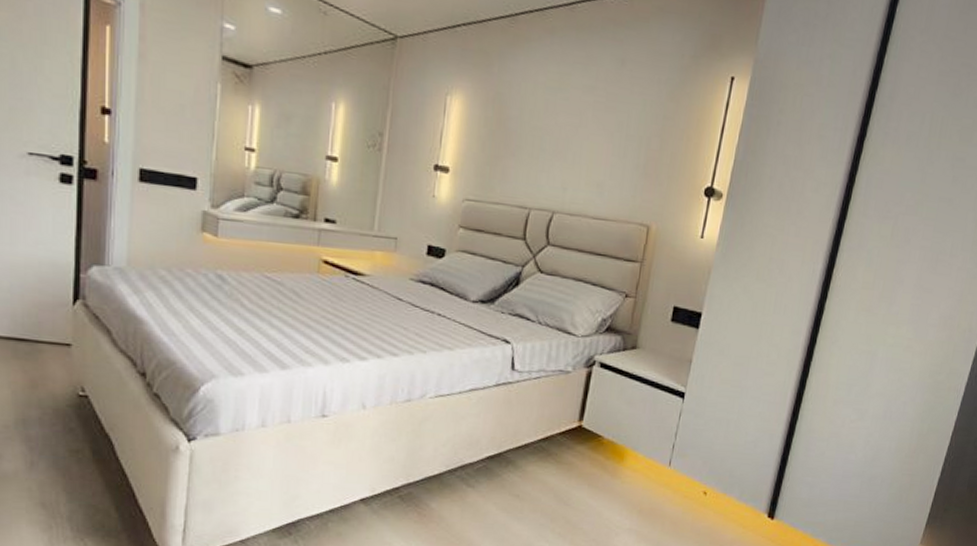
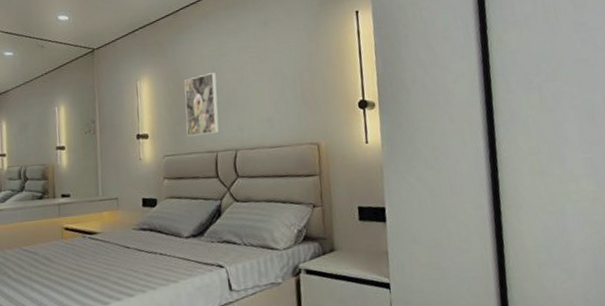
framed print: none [498,108,548,187] -> present [184,72,219,137]

